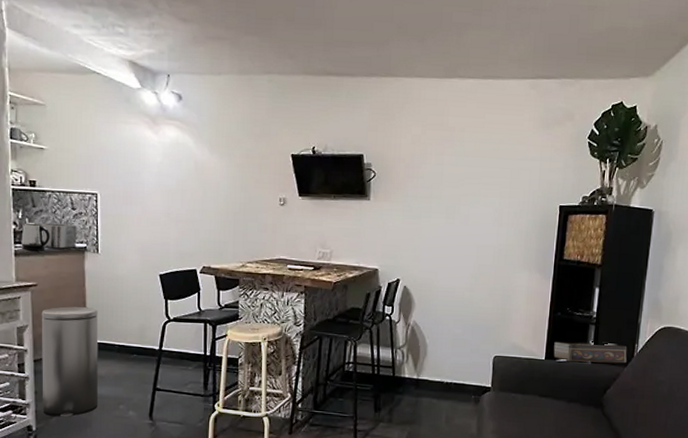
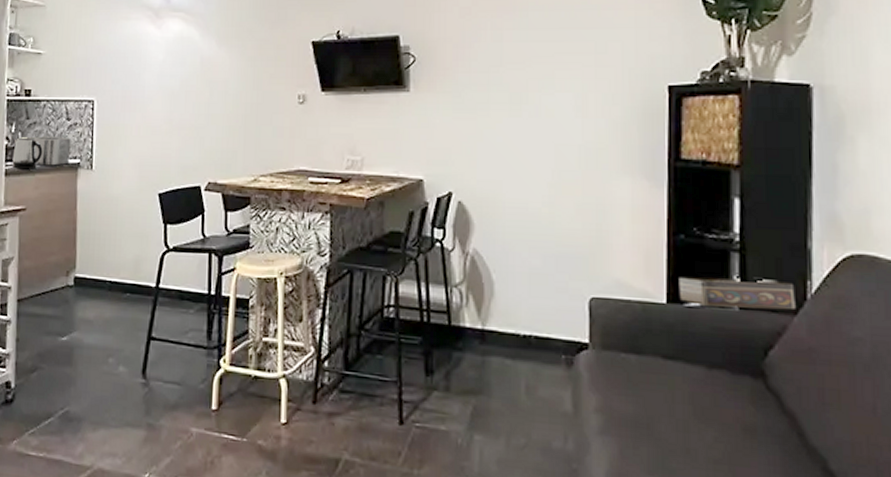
pedal bin: present [41,306,99,418] -> none [23,233,89,372]

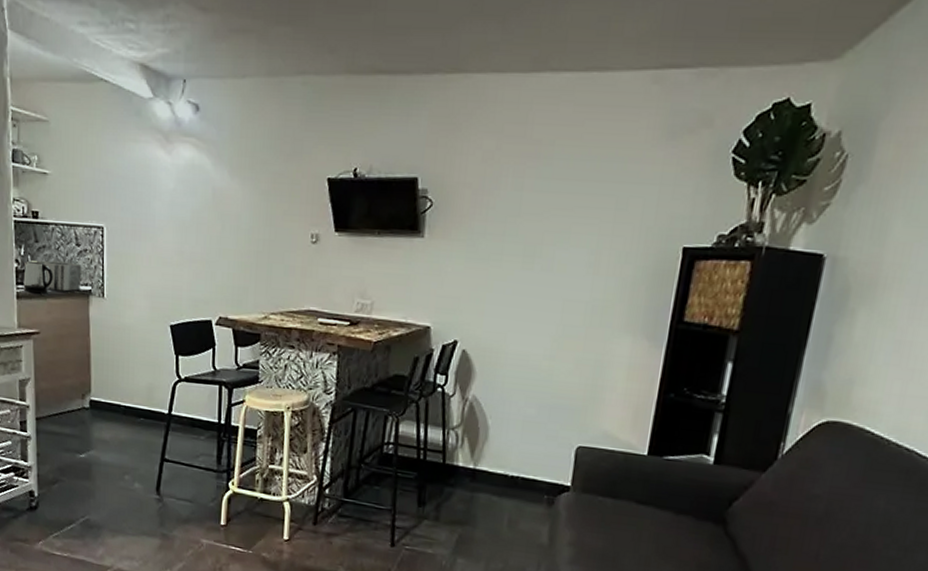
decorative box: present [678,276,796,311] -> none [660,432,768,468]

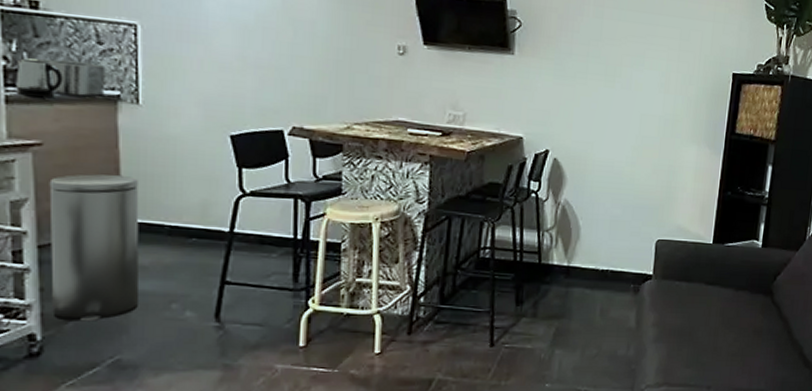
pedal bin: none [43,358,103,485] -> present [49,173,140,322]

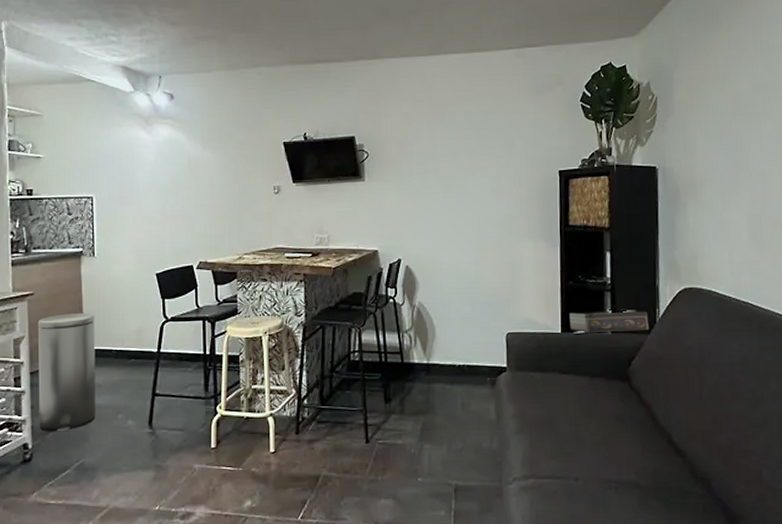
kettle: present [16,57,63,99] -> none [18,230,47,260]
toaster: present [43,59,106,98] -> none [35,229,73,256]
decorative box: none [722,223,799,248] -> present [569,310,649,333]

